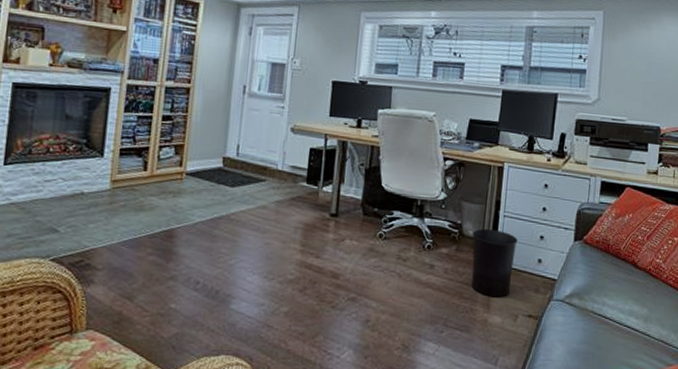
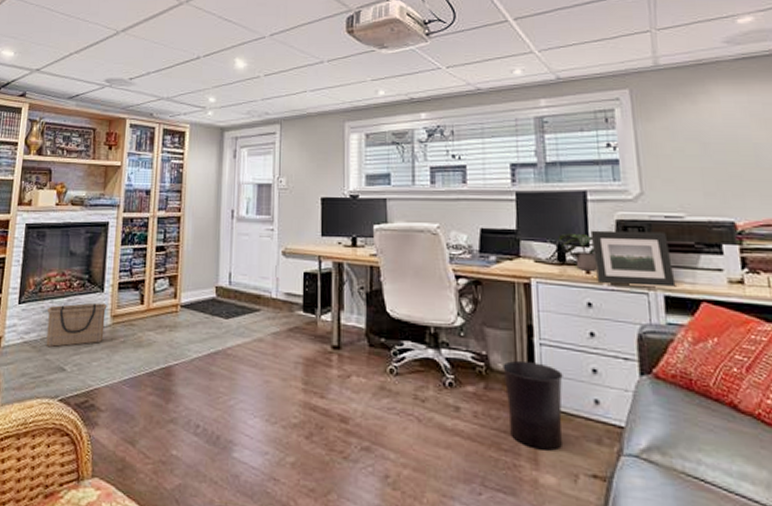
basket: none [36,167,107,209] -> present [46,302,107,347]
potted plant: none [530,127,557,159] -> present [558,232,596,271]
picture frame: none [554,126,611,175] -> present [590,230,676,287]

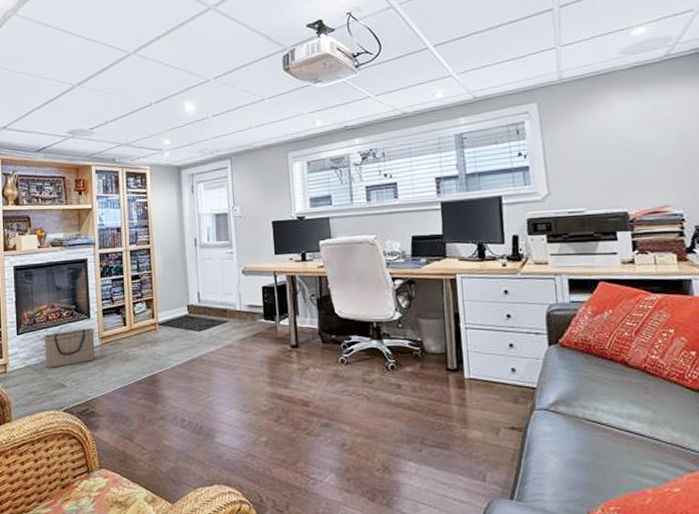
waste bin: present [503,360,563,451] -> none [435,342,486,412]
potted plant: present [558,232,596,271] -> none [478,233,511,264]
picture frame: present [590,230,676,287] -> none [505,225,578,274]

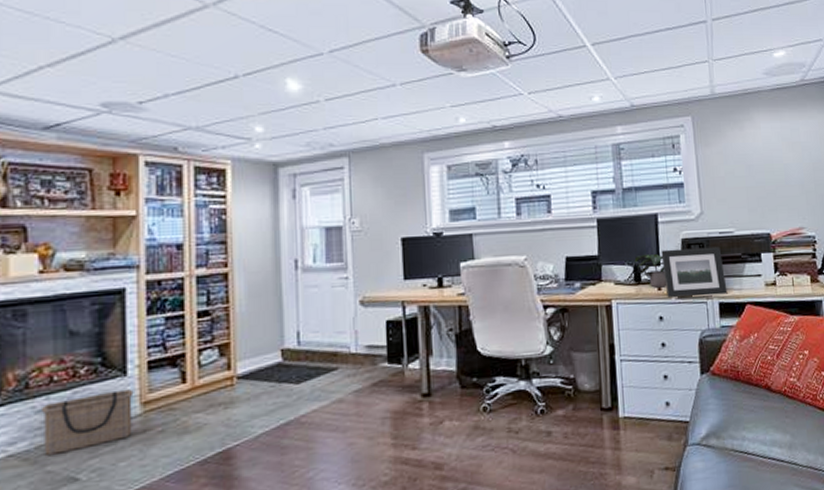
potted plant: none [478,233,511,264] -> present [634,253,666,288]
picture frame: none [505,225,578,274] -> present [661,246,728,299]

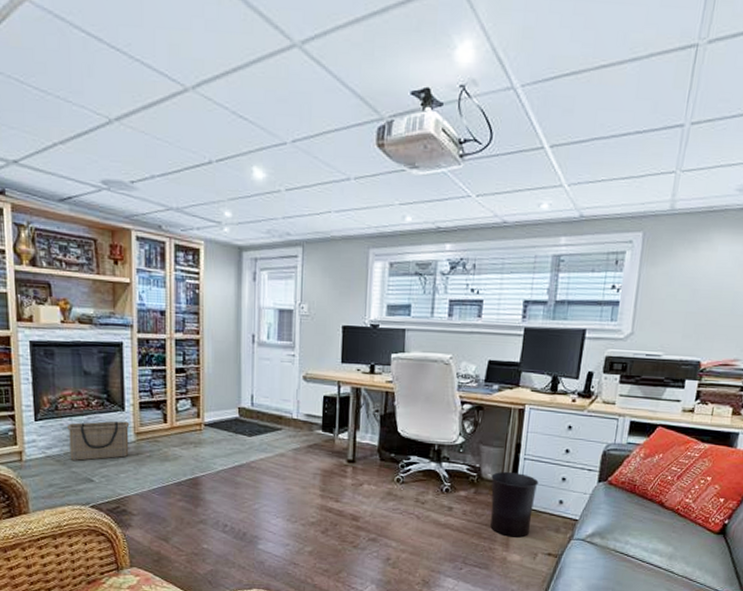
waste bin: none [589,377,641,456] -> present [490,471,539,538]
potted plant: present [634,253,666,288] -> none [554,366,583,400]
picture frame: present [661,246,728,299] -> none [580,364,644,414]

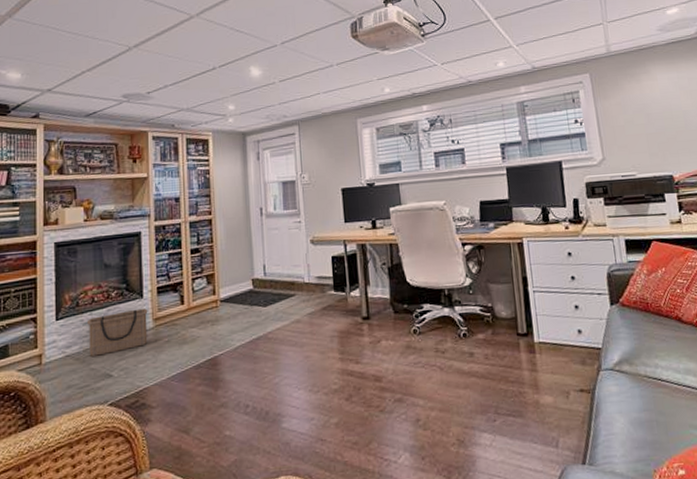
waste bin: present [490,471,539,538] -> none [505,307,556,377]

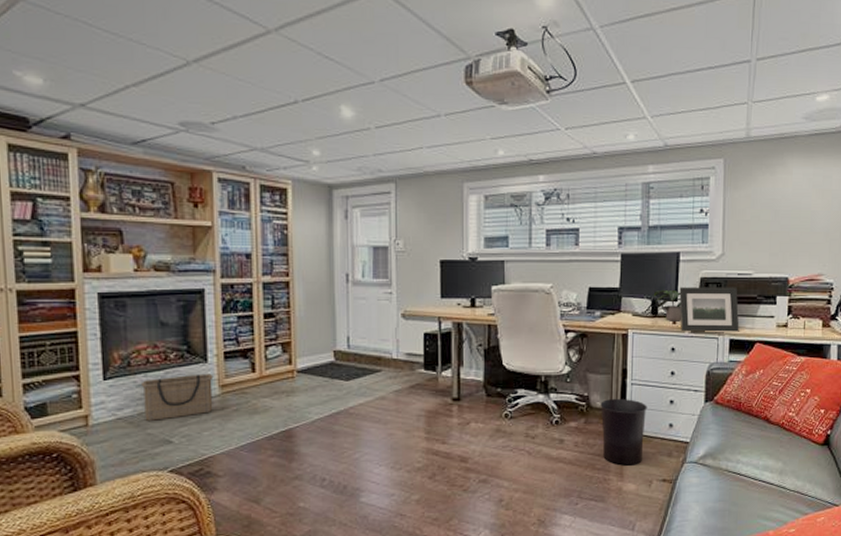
waste bin: none [505,307,556,377] -> present [600,398,647,466]
potted plant: none [542,196,573,227] -> present [653,289,682,321]
picture frame: none [566,188,633,236] -> present [679,287,739,332]

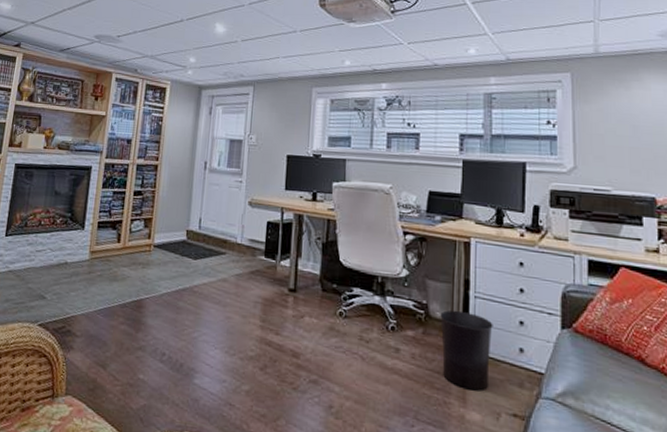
basket: present [142,373,214,421] -> none [29,239,87,277]
potted plant: present [653,289,682,321] -> none [497,199,530,234]
picture frame: present [679,287,739,332] -> none [527,198,599,253]

